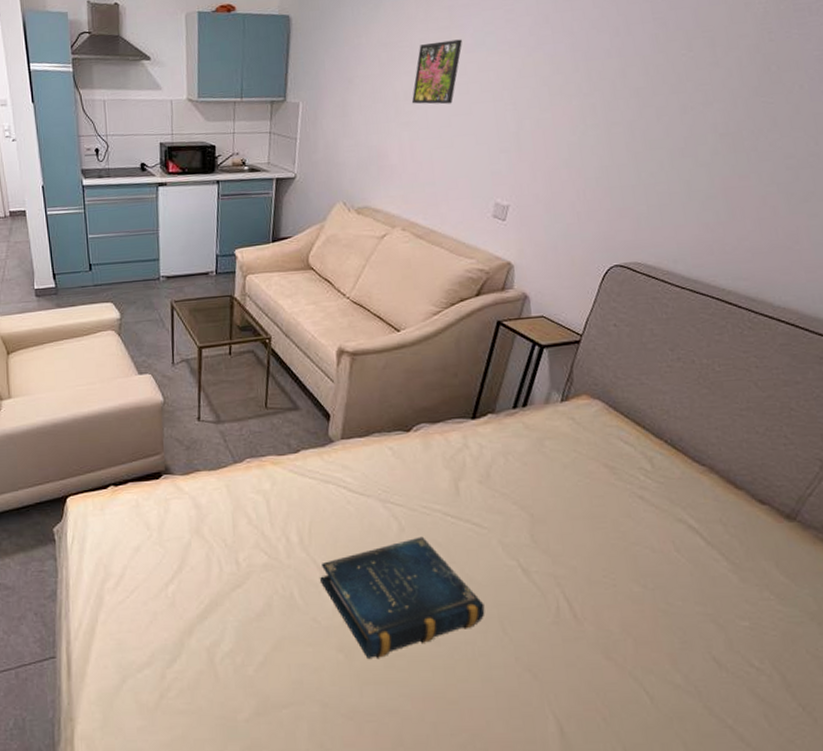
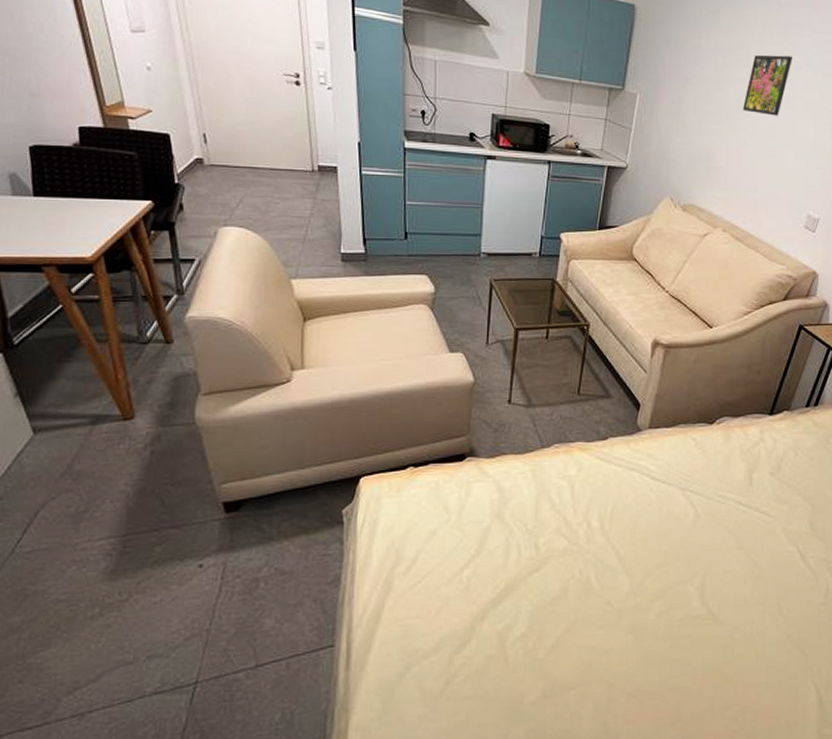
book: present [320,536,485,658] -> none [617,523,765,639]

